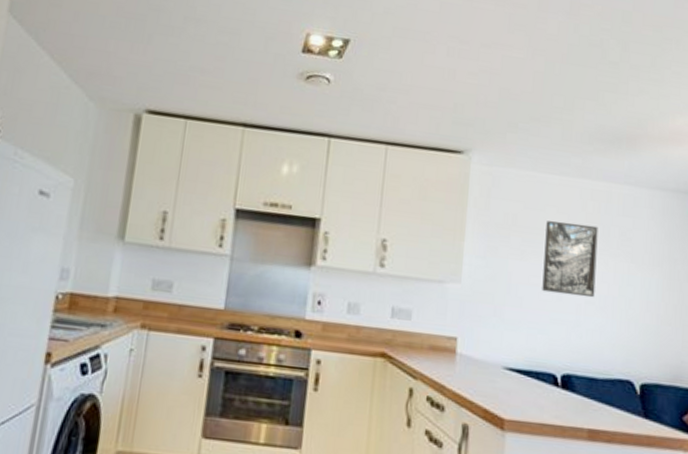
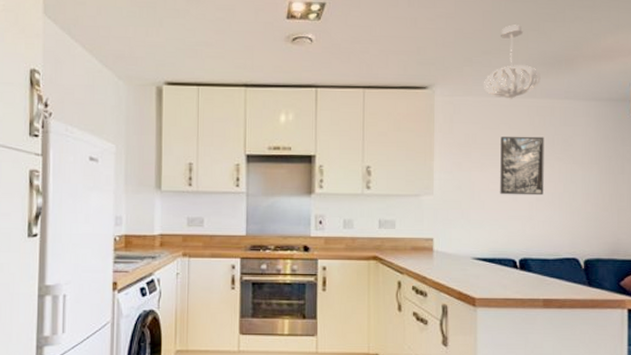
pendant light: none [530,90,597,179] -> present [484,24,541,100]

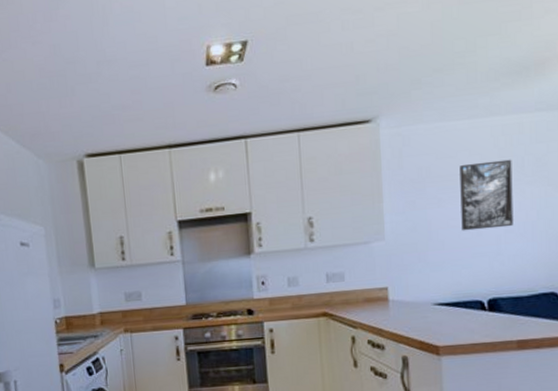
pendant light: present [484,24,541,100] -> none [436,31,505,122]

